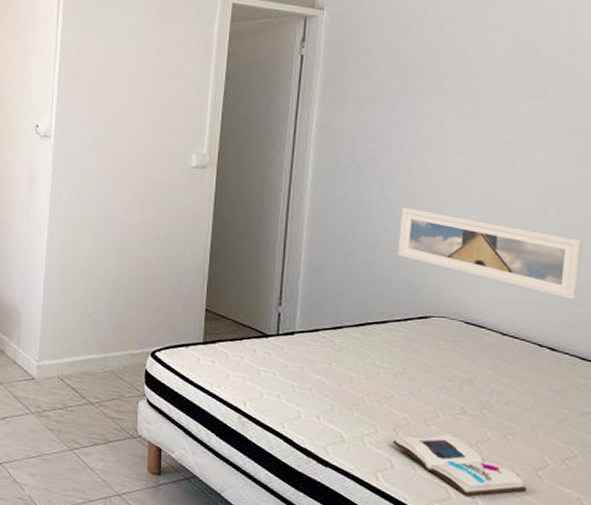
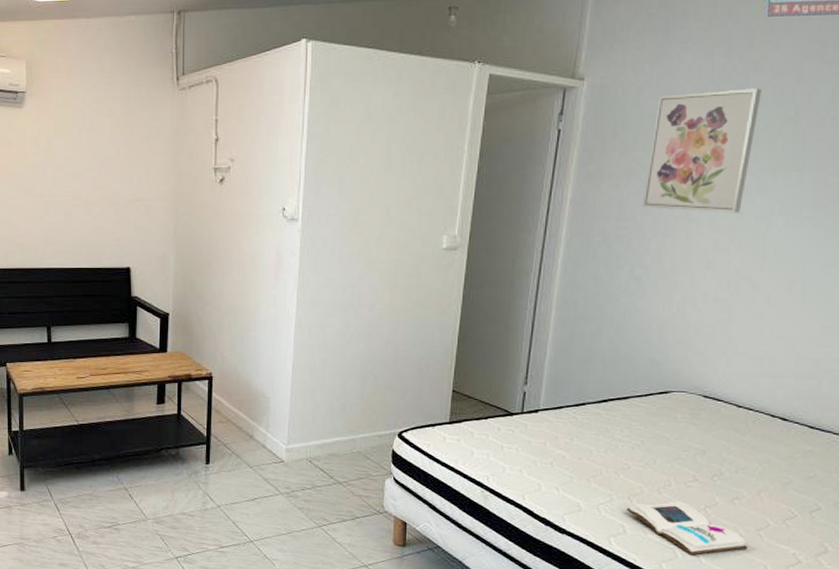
wall art: none [389,19,498,138] -> present [643,88,762,213]
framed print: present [397,208,584,300] -> none [643,286,824,372]

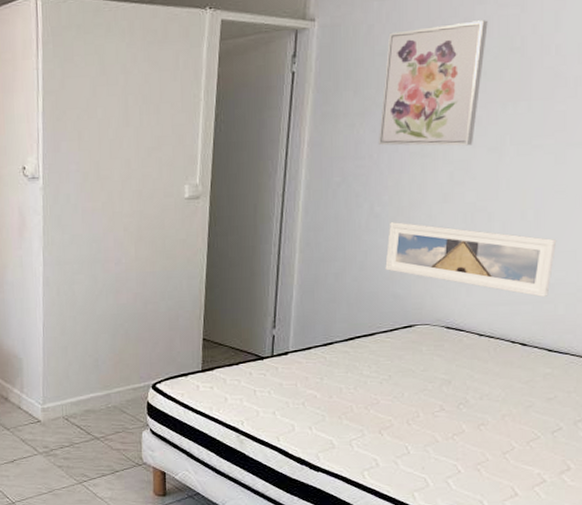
book: present [626,500,748,556] -> none [377,430,495,483]
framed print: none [643,286,824,372] -> present [385,222,557,297]

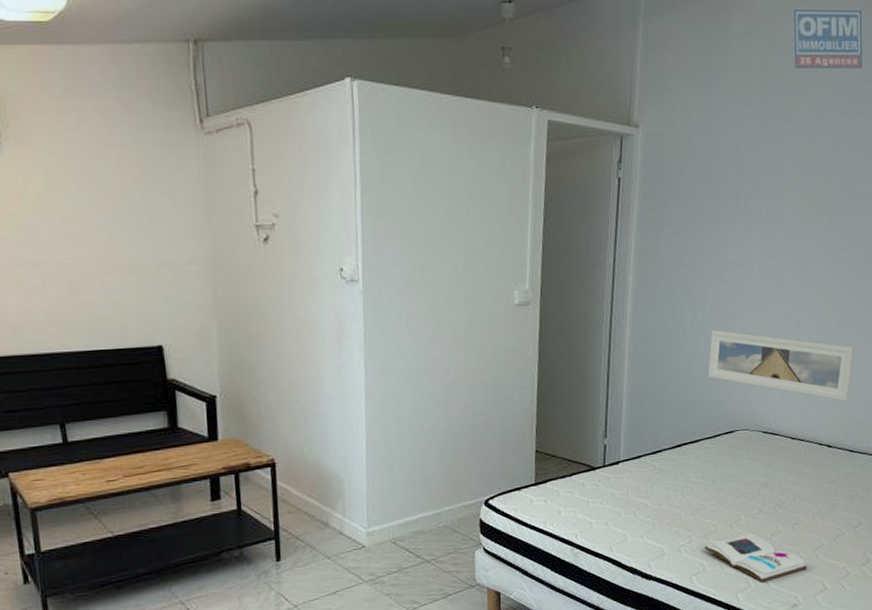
book: none [377,430,495,483] -> present [704,532,808,583]
wall art: present [379,20,488,146] -> none [700,137,794,257]

